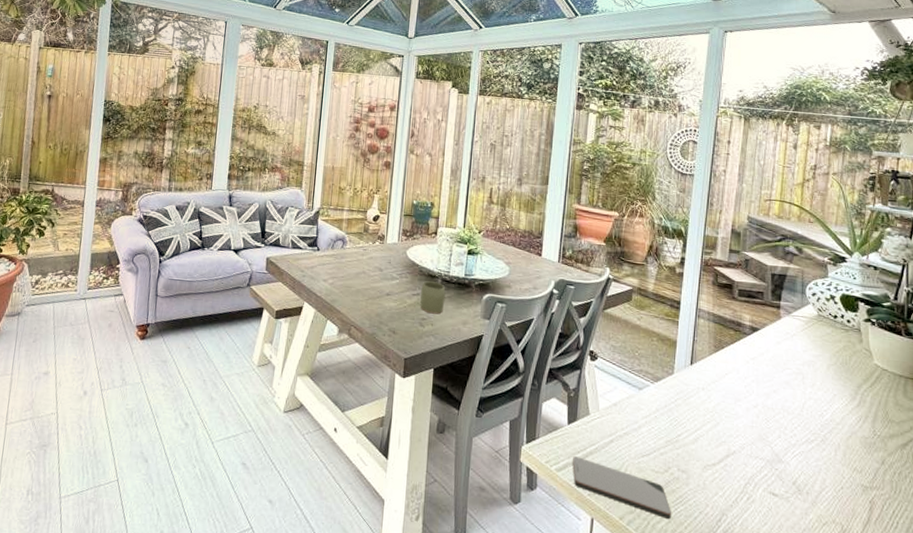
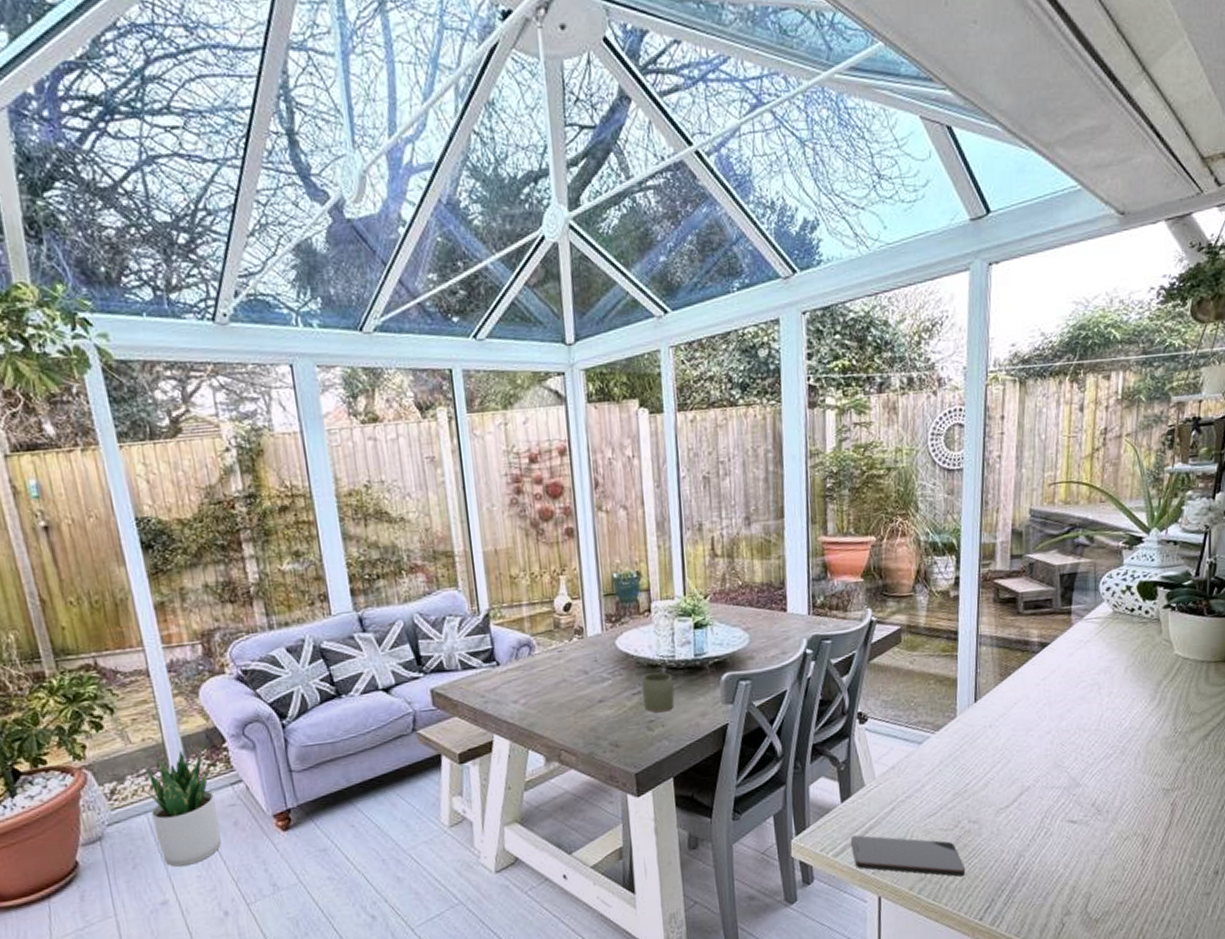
planter: none [55,263,105,349] -> present [145,745,221,867]

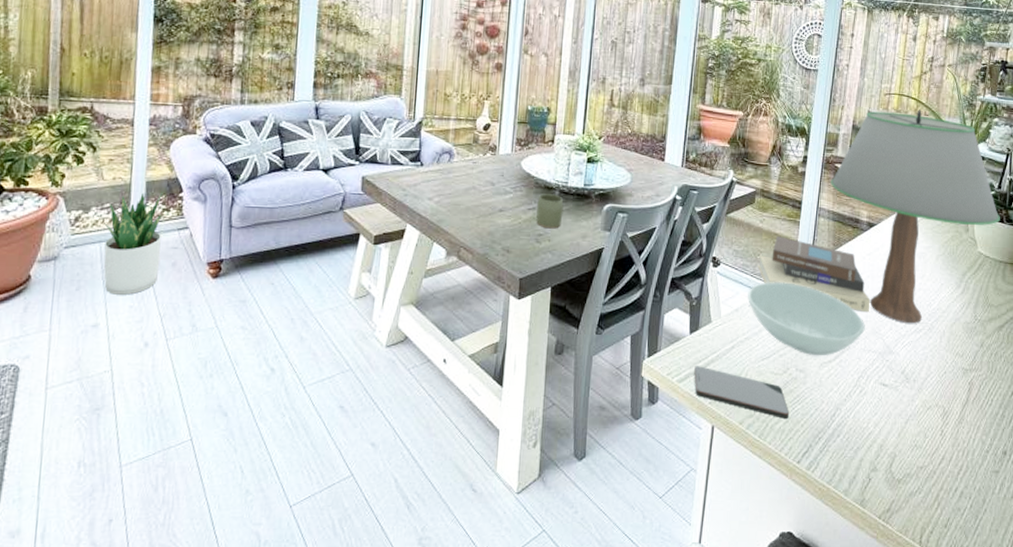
soup bowl: none [904,727,1046,803] -> present [748,282,865,356]
books: none [911,675,1050,746] -> present [757,235,871,313]
table lamp: none [990,496,1200,750] -> present [830,109,1000,324]

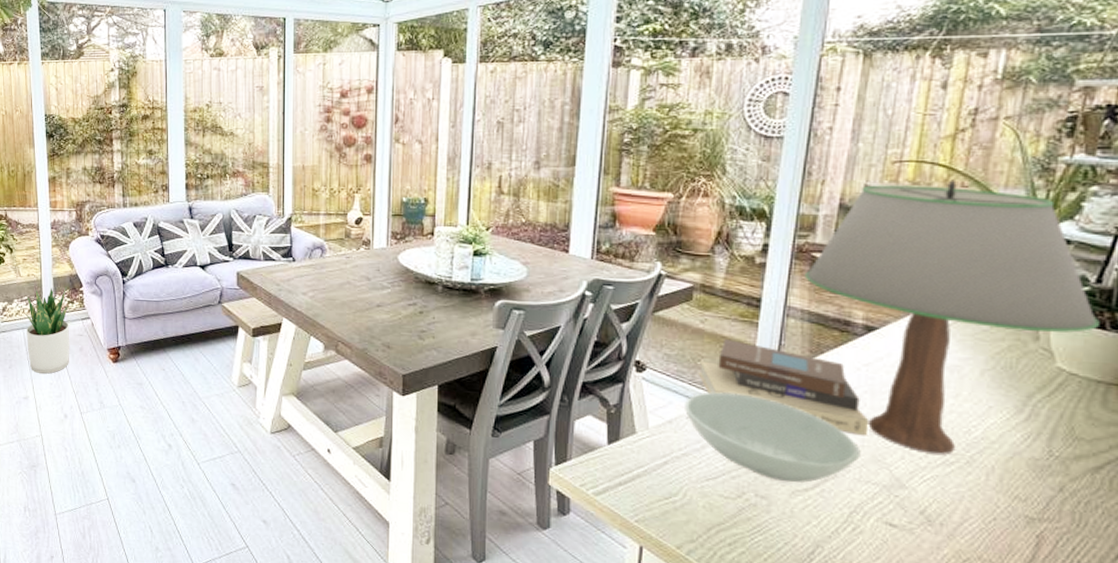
mug: present [536,194,564,229] -> none [417,289,448,325]
phone: present [694,366,790,419] -> none [615,479,747,550]

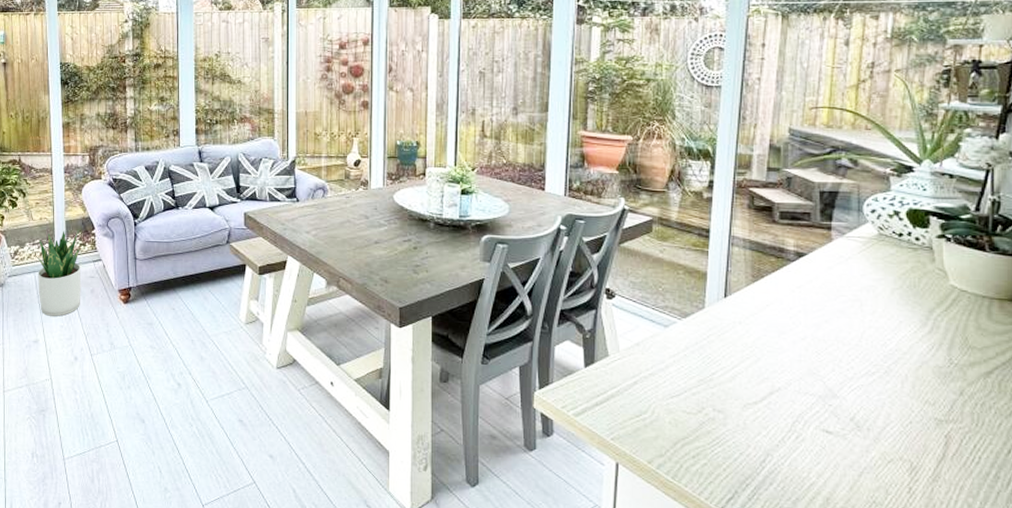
soup bowl: present [685,392,861,483] -> none [650,315,799,397]
books: present [698,338,869,436] -> none [659,266,804,352]
table lamp: present [804,180,1100,454] -> none [744,123,981,365]

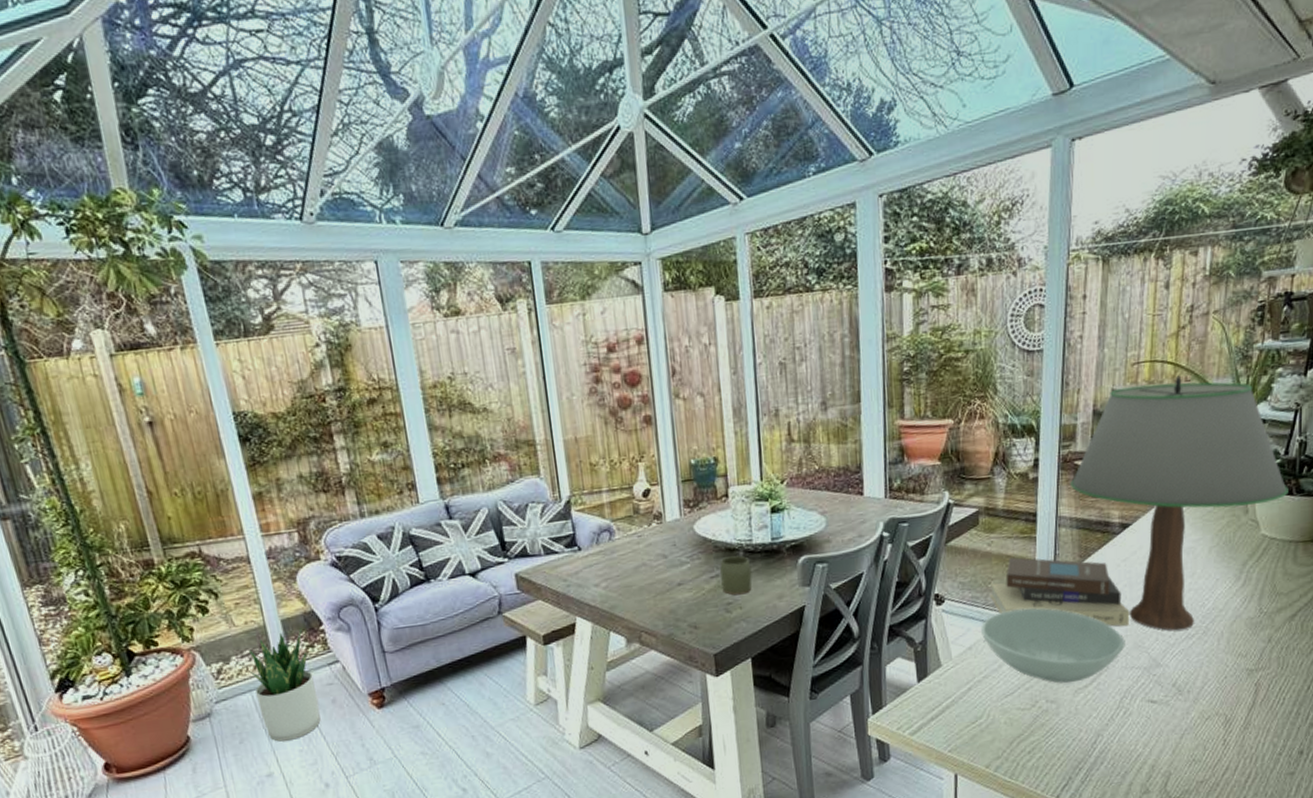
mug: none [411,226,439,260] -> present [719,555,753,595]
soup bowl: none [650,315,799,397] -> present [981,608,1125,683]
books: none [659,266,804,352] -> present [989,557,1130,627]
table lamp: none [744,123,981,365] -> present [1070,375,1289,630]

